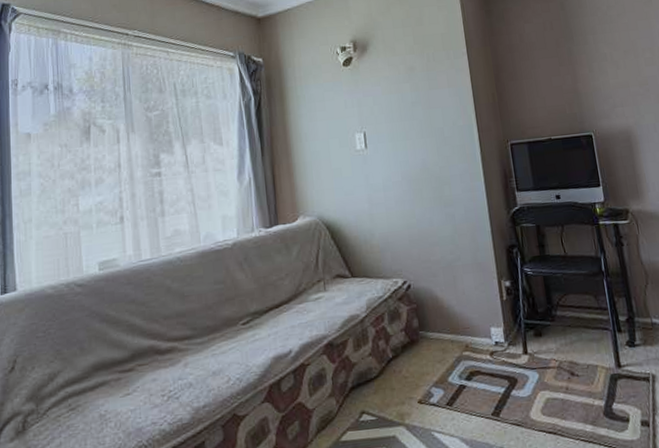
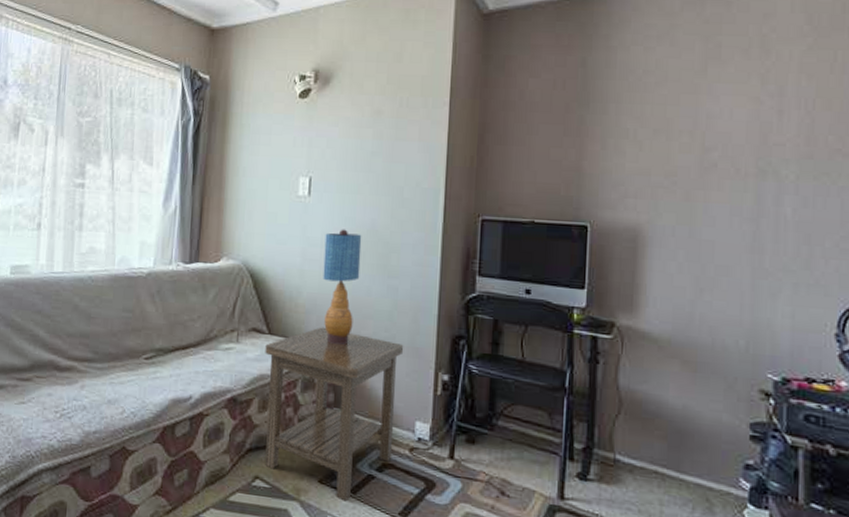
side table: none [350,261,477,415] -> present [265,327,404,502]
table lamp: none [385,172,423,275] -> present [323,229,362,346]

